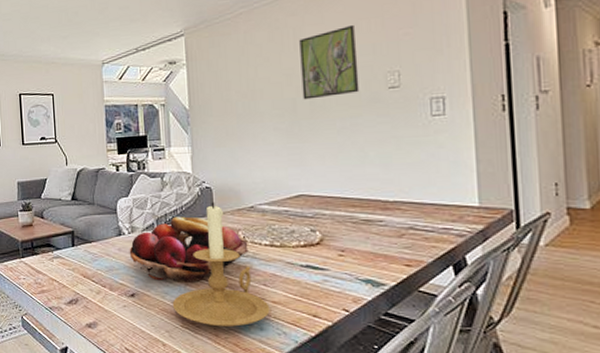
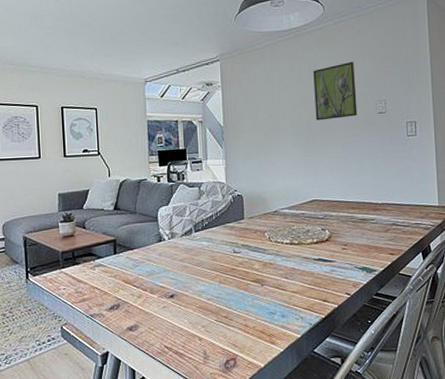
fruit basket: present [129,216,249,283] -> none [169,221,273,281]
candle holder: present [172,202,270,328] -> none [208,208,290,318]

